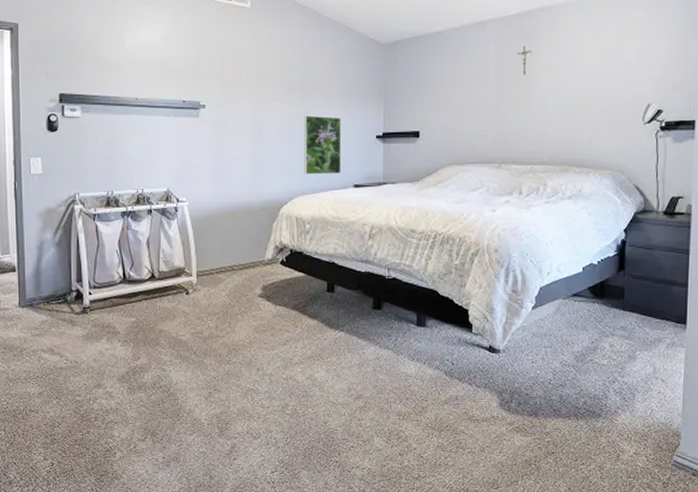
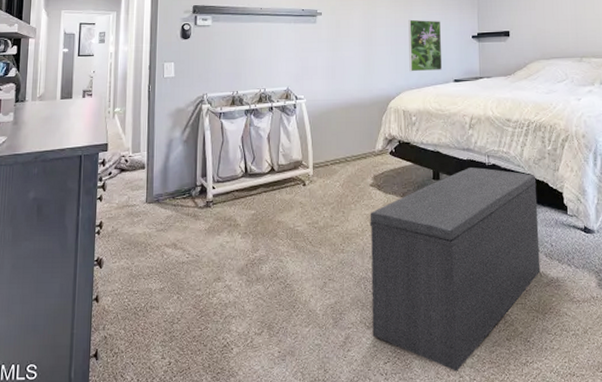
bench: none [258,281,440,483] -> present [370,167,541,372]

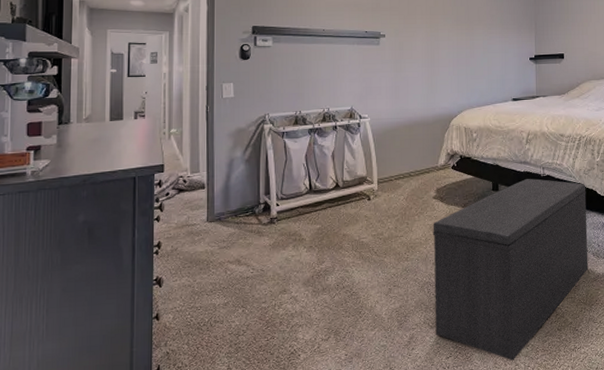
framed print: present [408,19,443,72] -> none [470,42,502,92]

